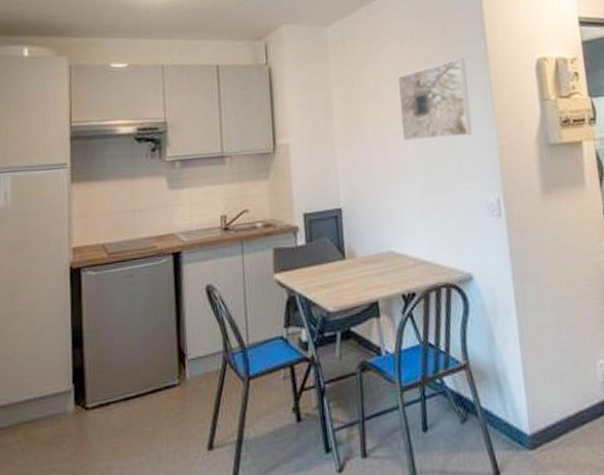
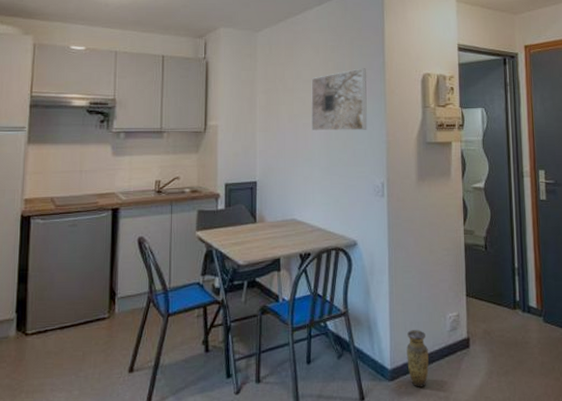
vase: none [547,383,580,457] -> present [406,330,429,387]

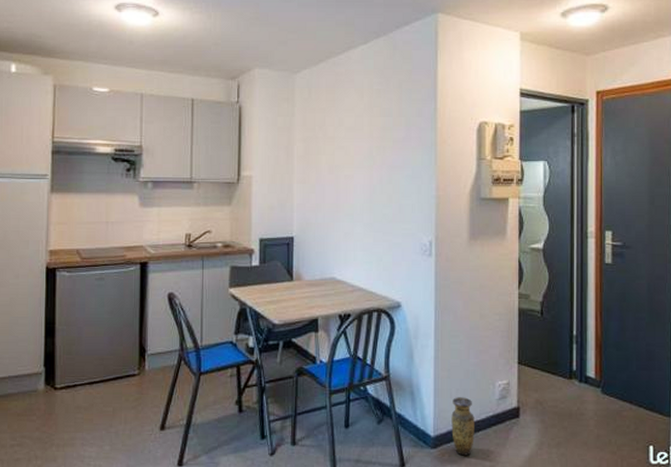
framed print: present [311,68,367,132] -> none [354,115,415,184]

